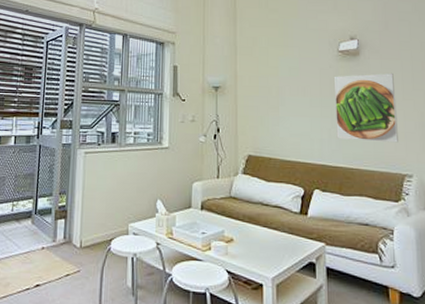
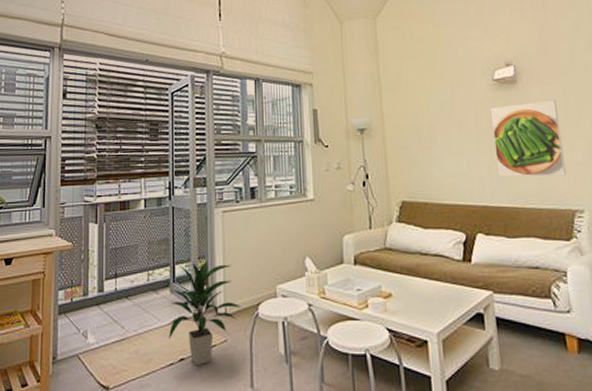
indoor plant: none [26,196,96,293] -> present [168,260,242,366]

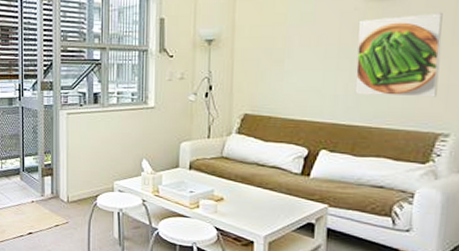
indoor plant: present [168,260,242,366] -> none [19,155,82,240]

